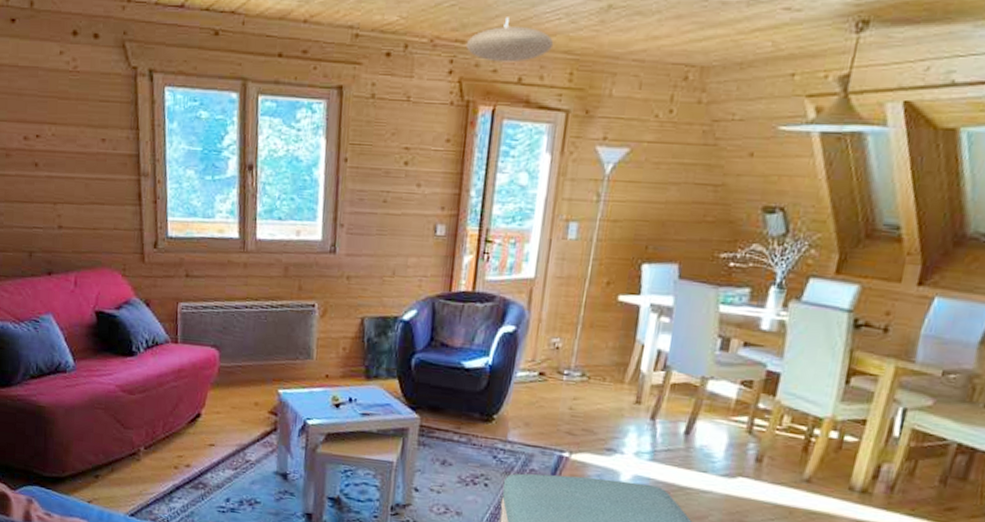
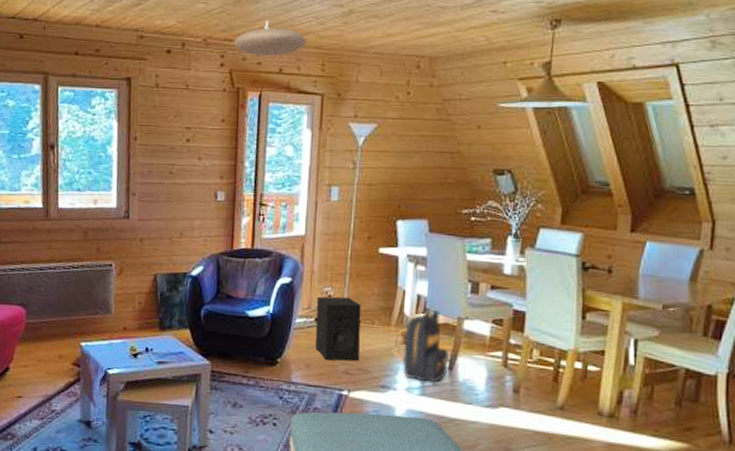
speaker: none [537,348,593,420] -> present [315,296,361,361]
backpack: none [624,368,687,447] -> present [393,310,449,382]

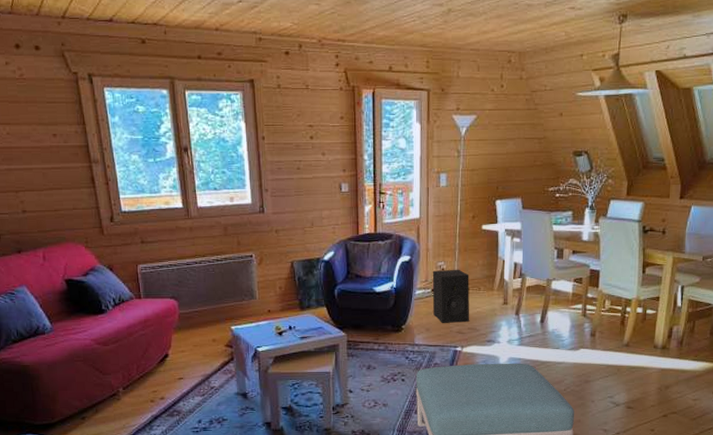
ceiling light: present [233,20,307,57] -> none [346,21,412,55]
backpack: present [393,310,449,382] -> none [496,275,541,334]

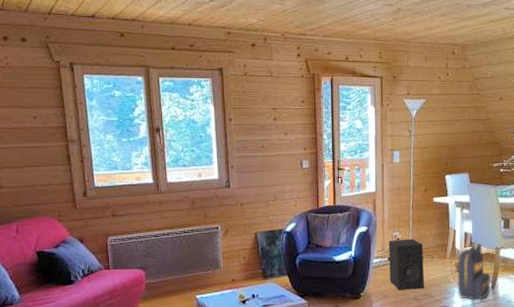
backpack: none [496,275,541,334] -> present [449,244,491,300]

